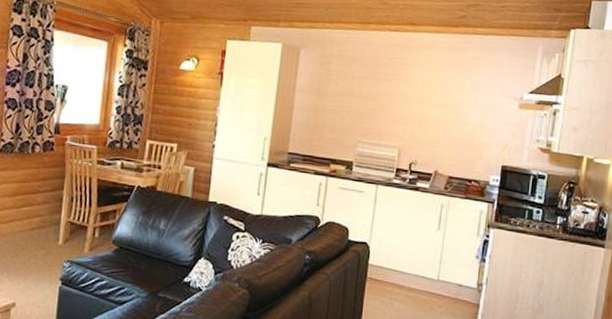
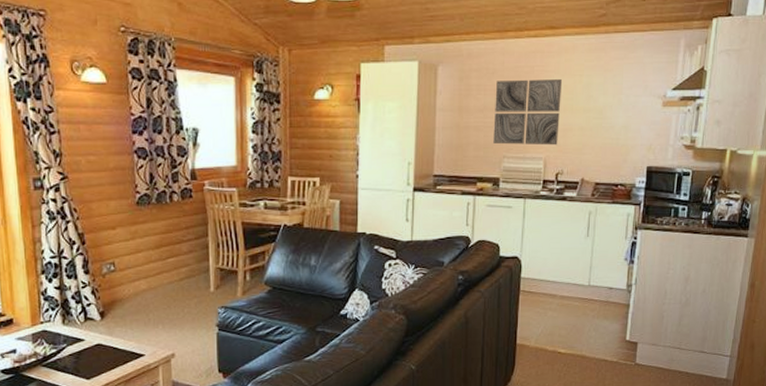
wall art: none [349,68,421,136] -> present [493,79,563,146]

